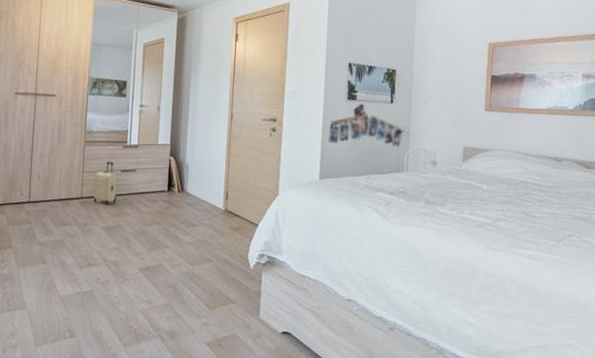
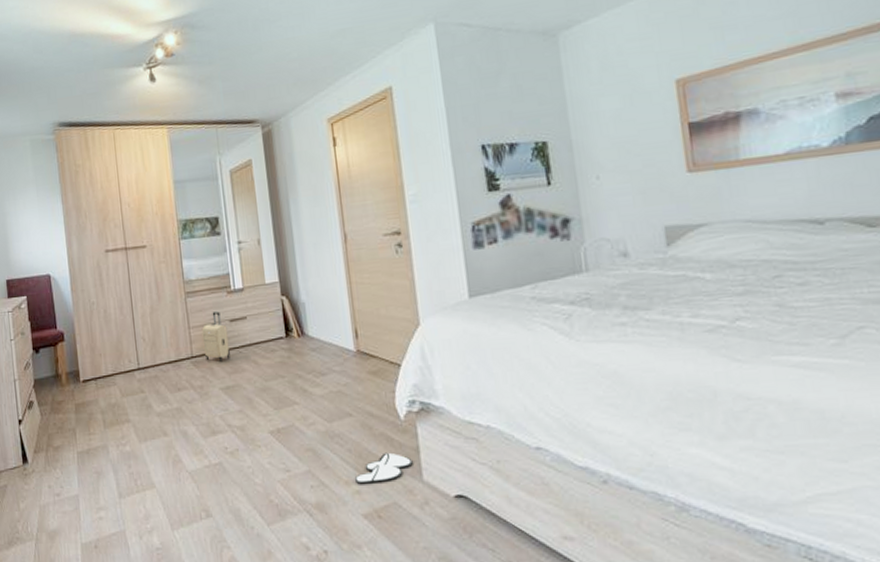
slippers: none [205,294,254,318] -> present [355,452,413,484]

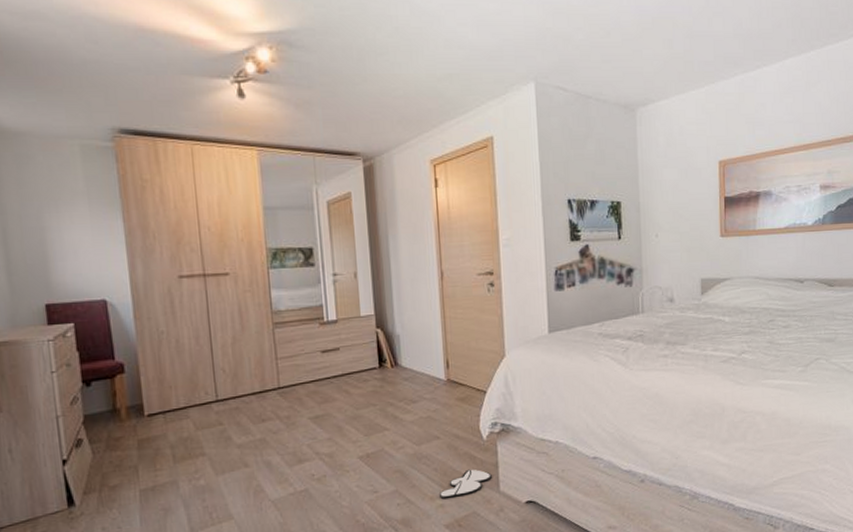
suitcase: present [201,311,230,363] -> none [290,342,321,393]

